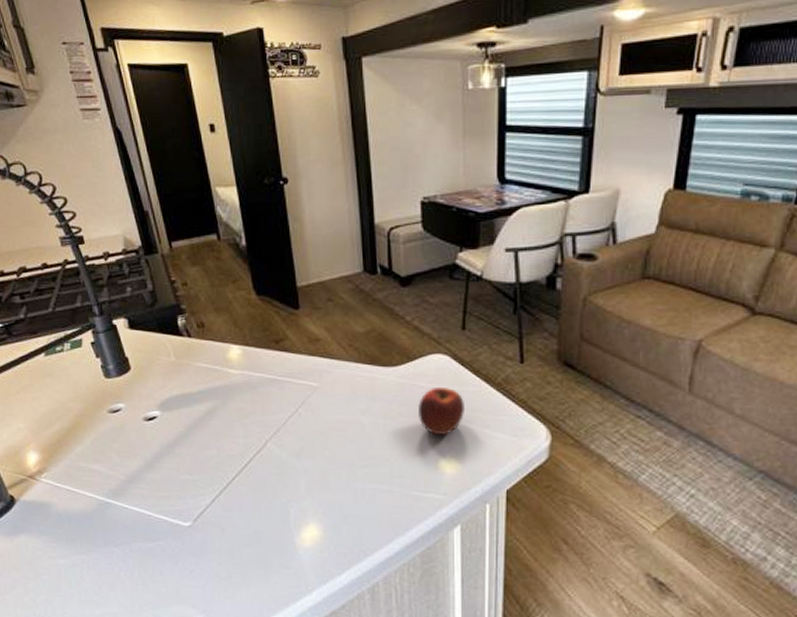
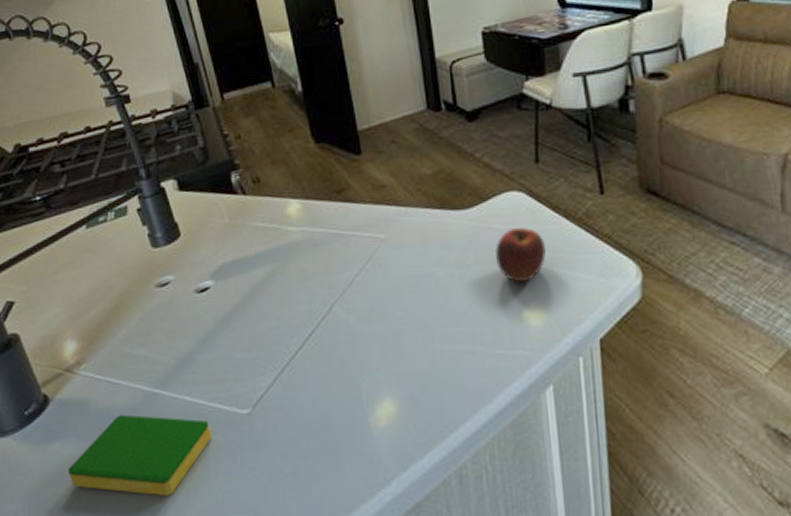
dish sponge: none [32,517,157,586] -> present [67,414,211,495]

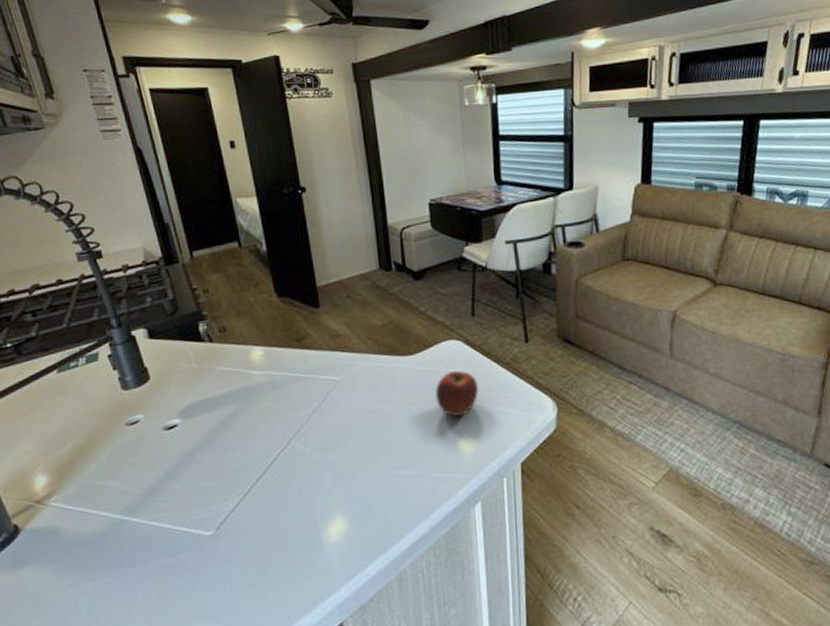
dish sponge: present [67,414,211,495] -> none [38,540,177,610]

